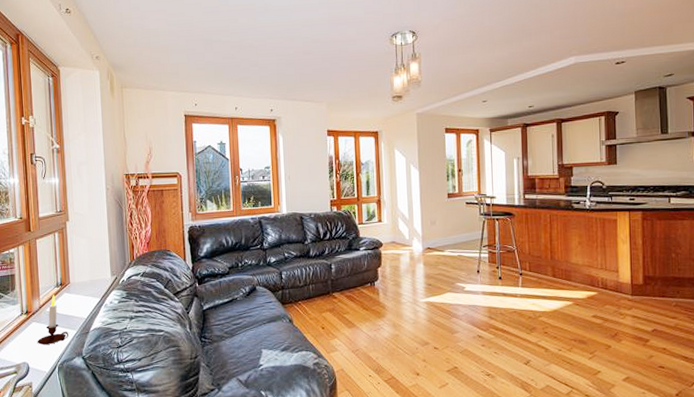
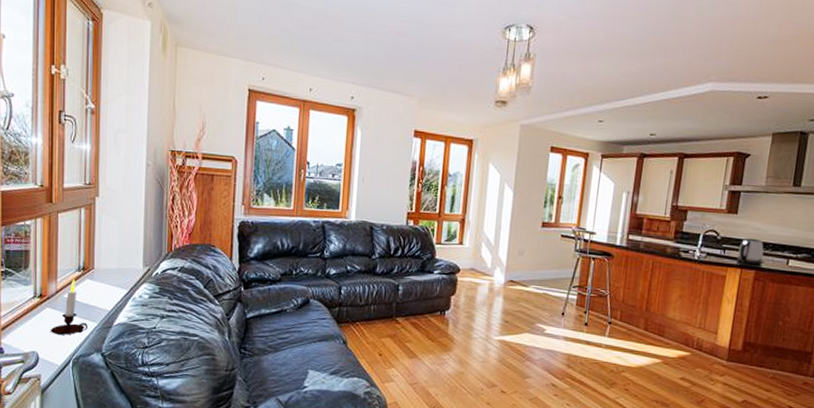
kettle: none [624,183,648,210] -> present [736,238,764,269]

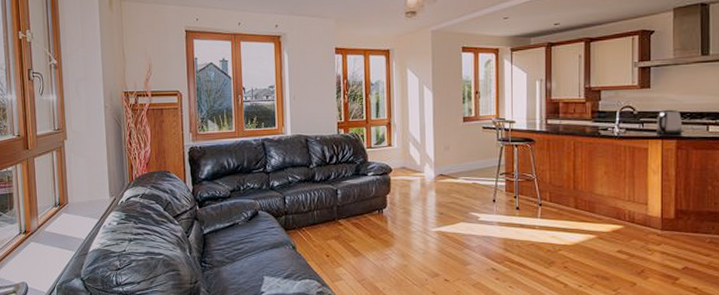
candle: present [50,279,87,335] -> none [35,214,67,265]

